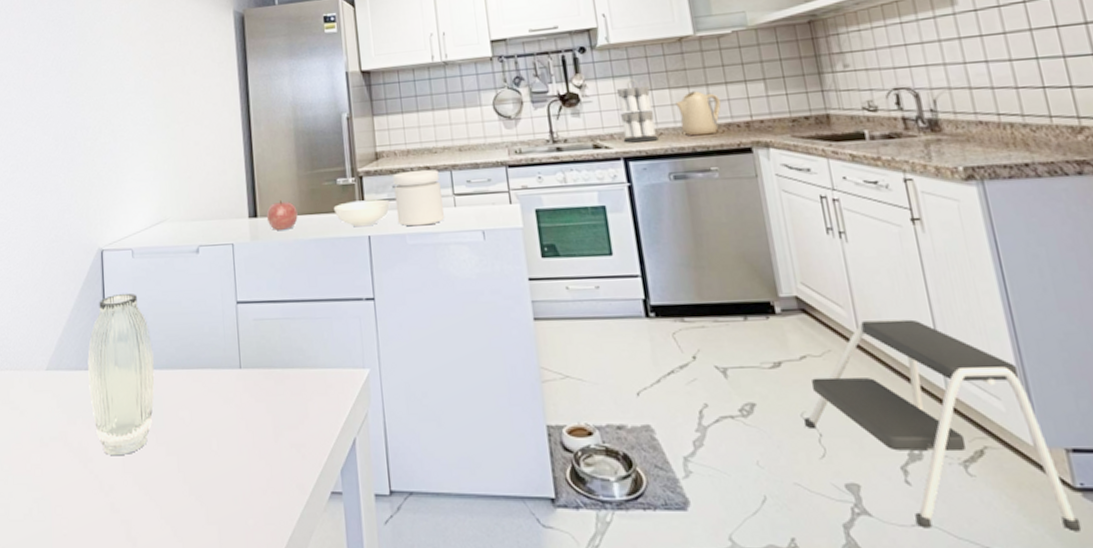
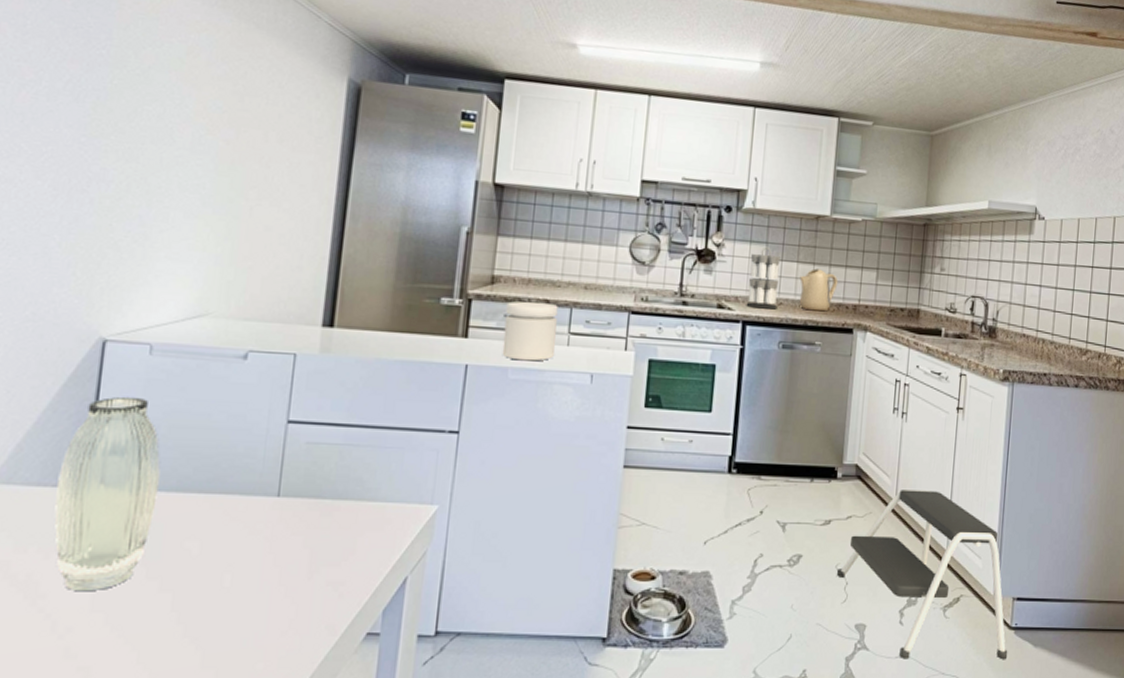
fruit: present [266,198,298,231] -> none [345,309,386,347]
bowl: present [333,199,390,228] -> none [430,324,498,355]

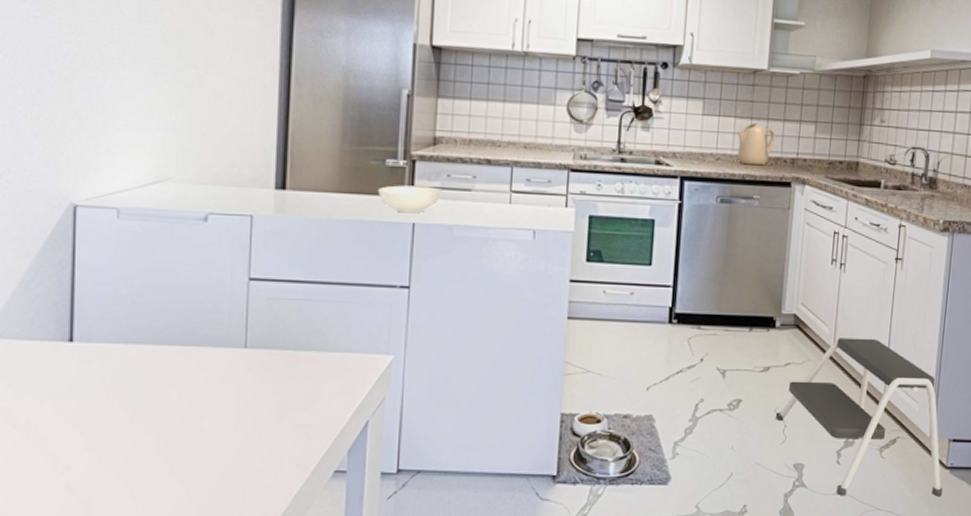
vase: present [54,396,162,592] -> none [45,257,136,434]
bowl: none [430,324,498,355] -> present [377,185,442,214]
jar: present [502,301,558,362] -> none [447,161,499,219]
spice rack: present [746,246,780,310] -> none [684,102,717,165]

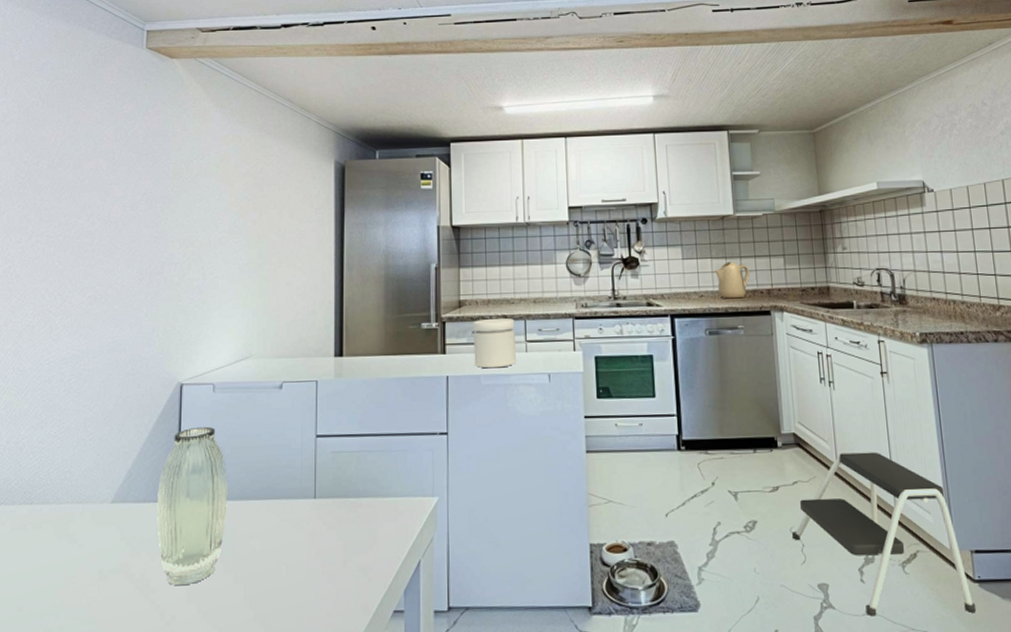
vase: none [45,257,136,434] -> present [157,426,228,586]
bowl: present [377,185,442,214] -> none [416,343,469,368]
jar: none [447,161,499,219] -> present [473,318,517,369]

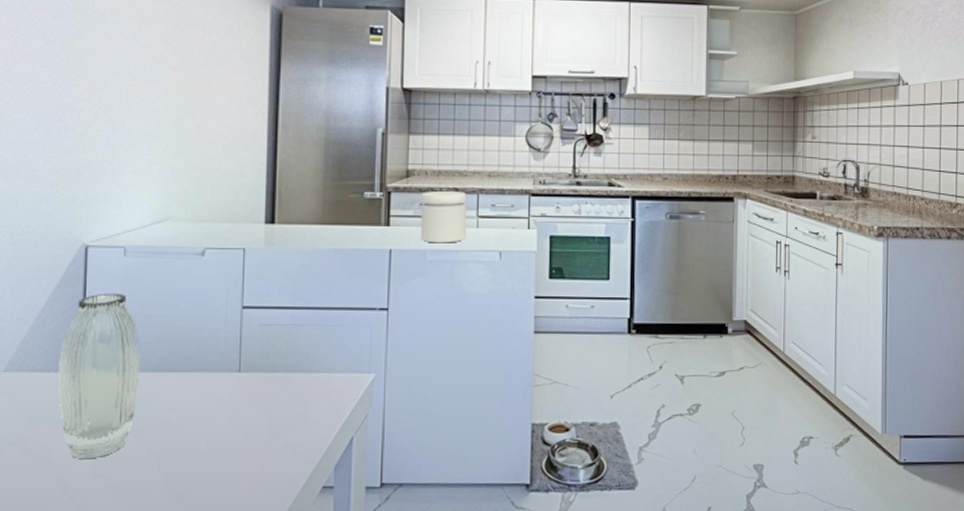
kettle: present [715,262,750,299] -> none [681,144,717,183]
step stool: present [792,452,977,617] -> none [734,340,898,495]

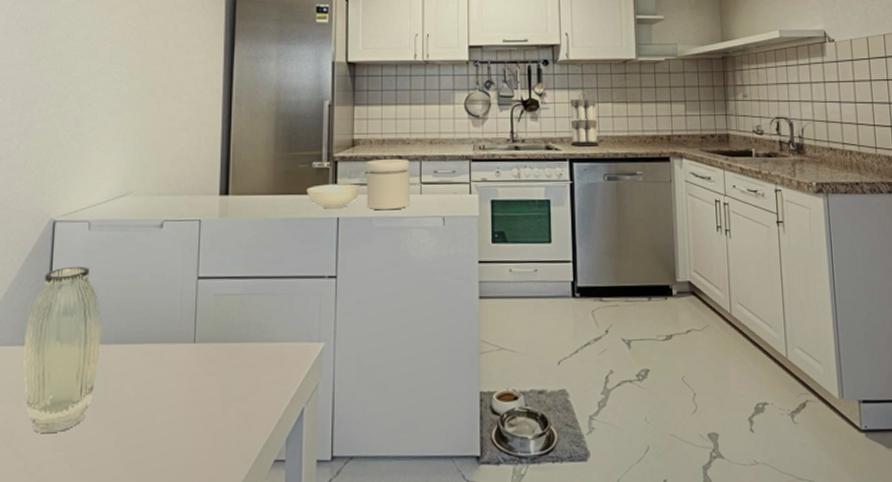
bowl: none [357,215,415,241] -> present [306,184,361,209]
spice rack: none [634,128,663,184] -> present [571,92,599,147]

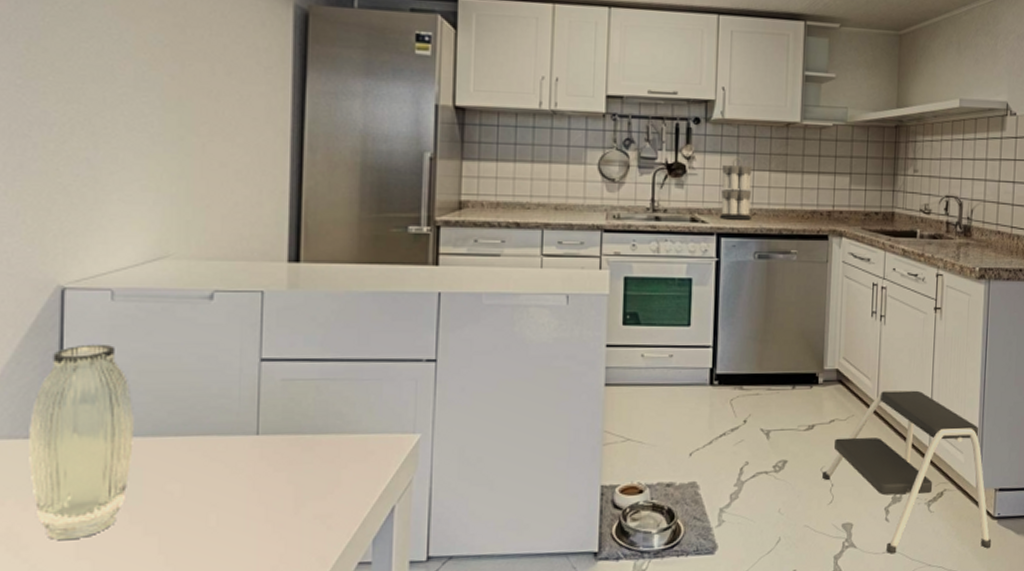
bowl: present [306,184,361,209] -> none [400,253,469,282]
jar: present [366,158,411,211] -> none [475,225,529,285]
step stool: none [684,301,862,466] -> present [823,390,992,554]

